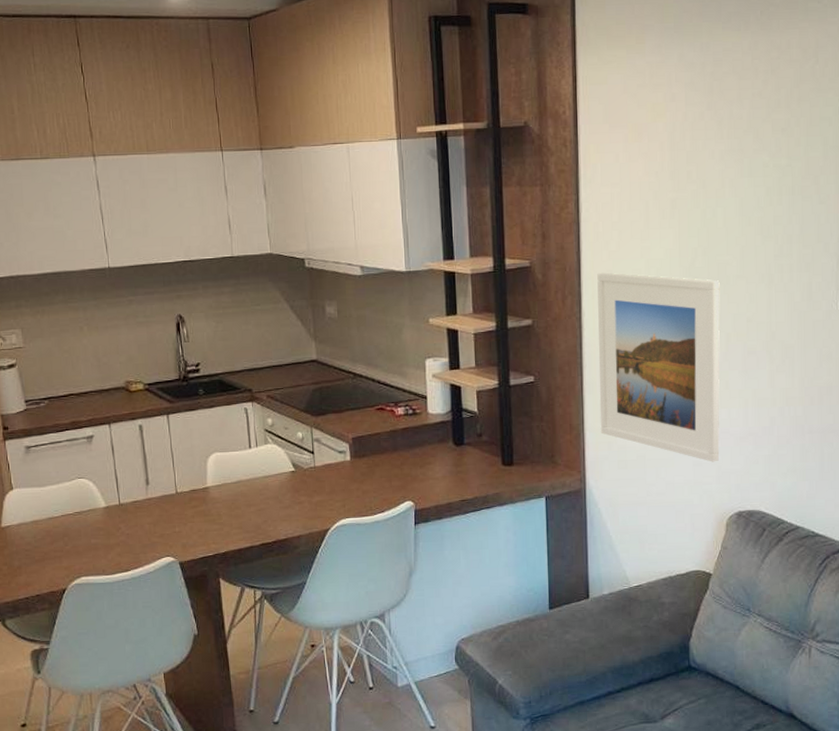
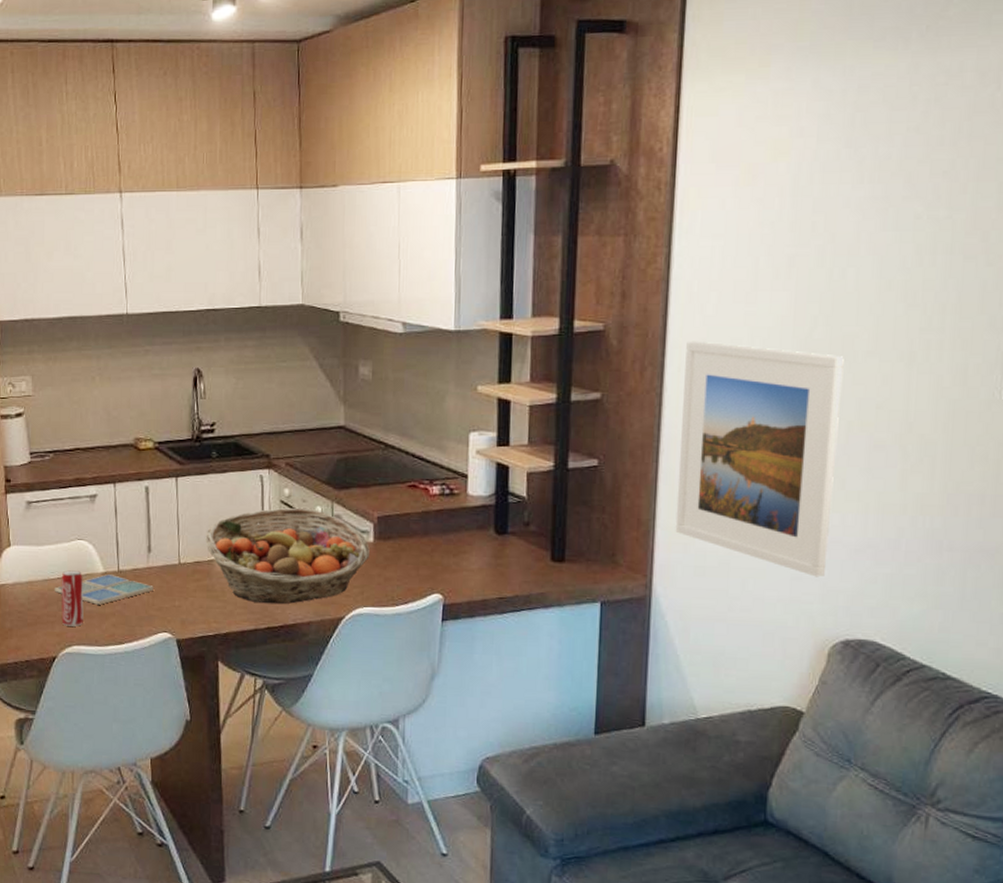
drink coaster: none [59,508,154,537] -> present [55,574,154,605]
beverage can: none [65,507,90,559] -> present [61,570,84,627]
fruit basket: none [199,434,348,523] -> present [205,507,370,605]

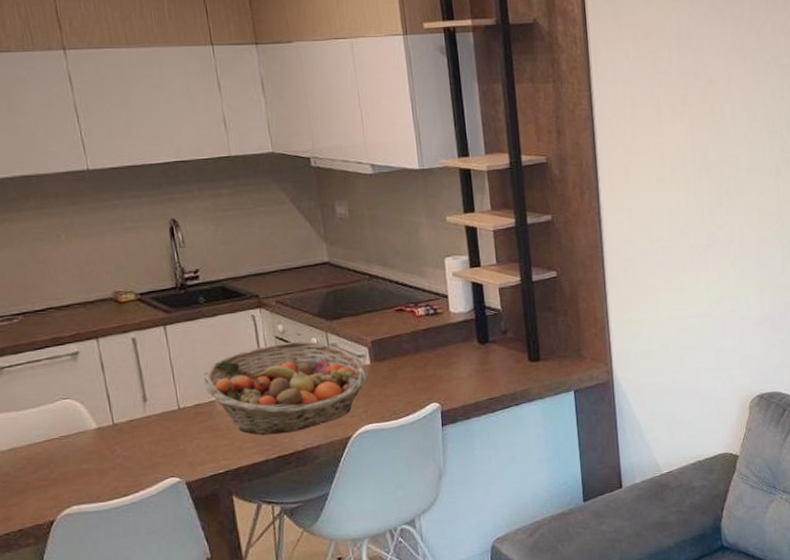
drink coaster: present [55,574,154,605] -> none [43,429,155,461]
beverage can: present [61,570,84,627] -> none [48,430,81,488]
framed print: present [675,341,844,578] -> none [613,167,740,348]

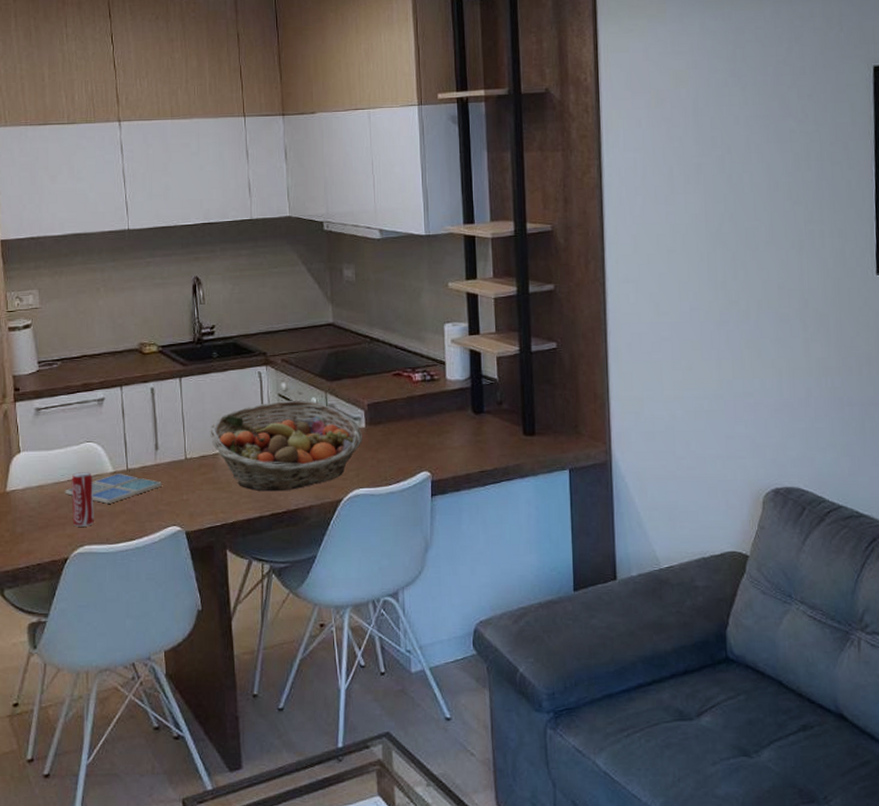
drink coaster: none [43,429,155,461] -> present [65,474,162,504]
beverage can: none [48,430,81,488] -> present [71,472,94,527]

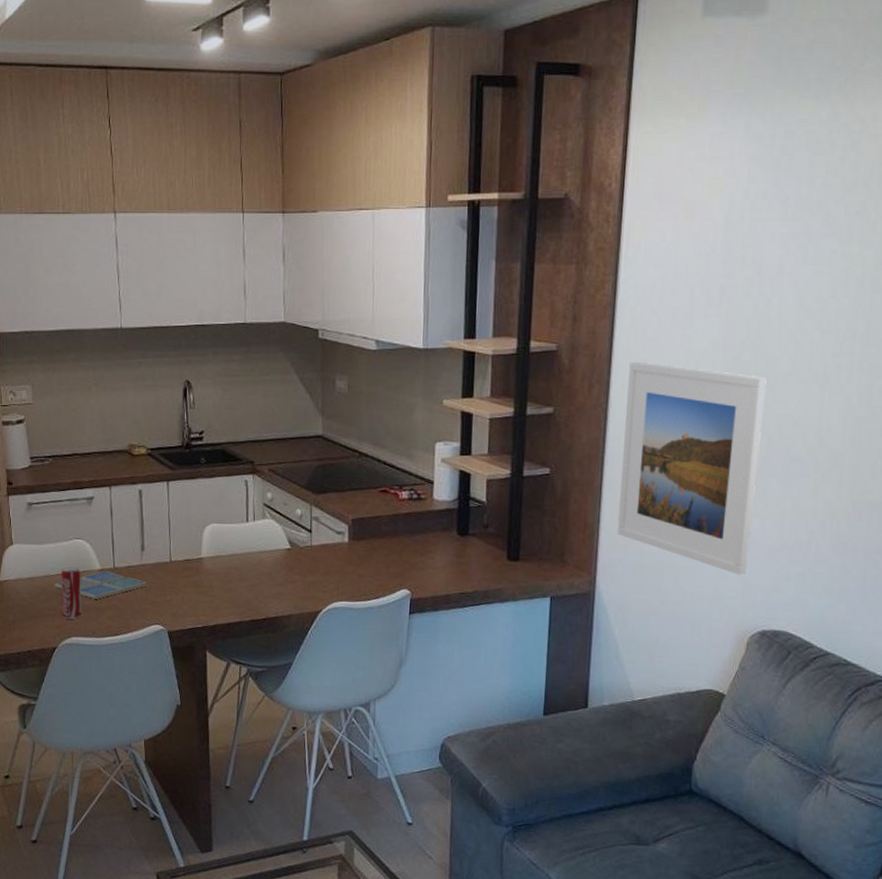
fruit basket: present [210,400,362,492] -> none [195,510,345,599]
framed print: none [621,237,753,435] -> present [617,361,767,575]

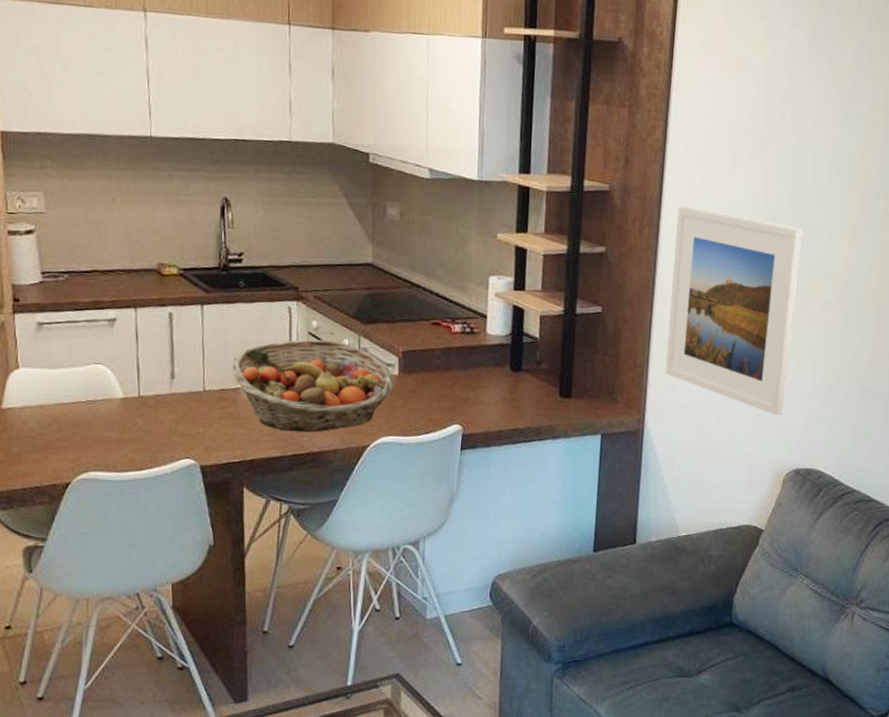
drink coaster: present [54,571,147,599] -> none [69,400,177,431]
beverage can: present [60,567,82,619] -> none [75,395,101,452]
fruit basket: none [195,510,345,599] -> present [232,339,395,433]

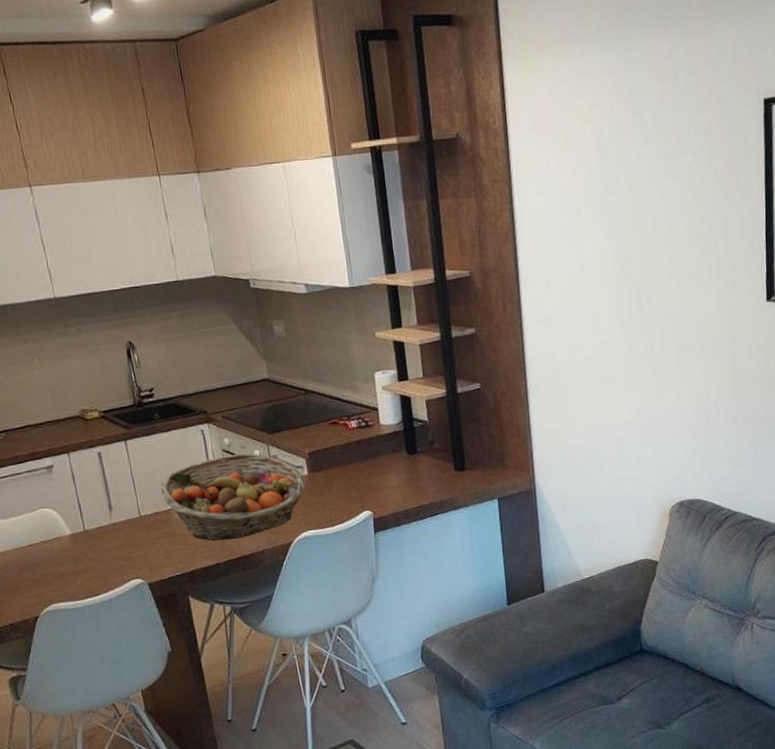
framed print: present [665,206,802,416] -> none [535,278,660,456]

